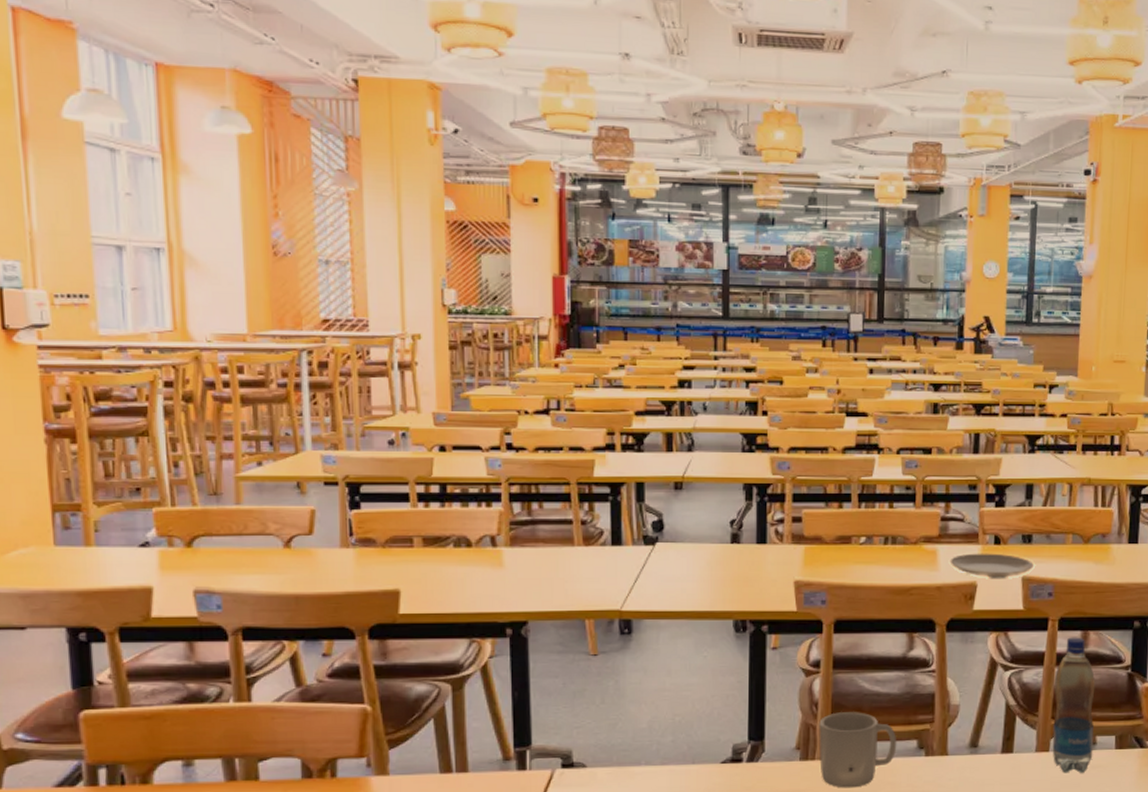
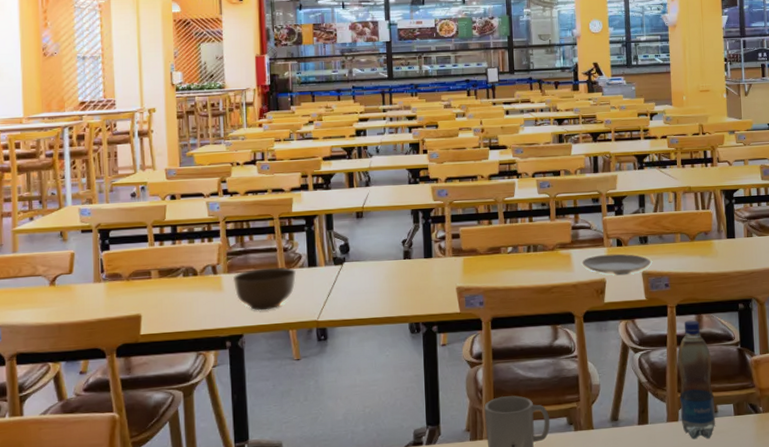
bowl: none [516,543,596,594] -> present [232,266,296,311]

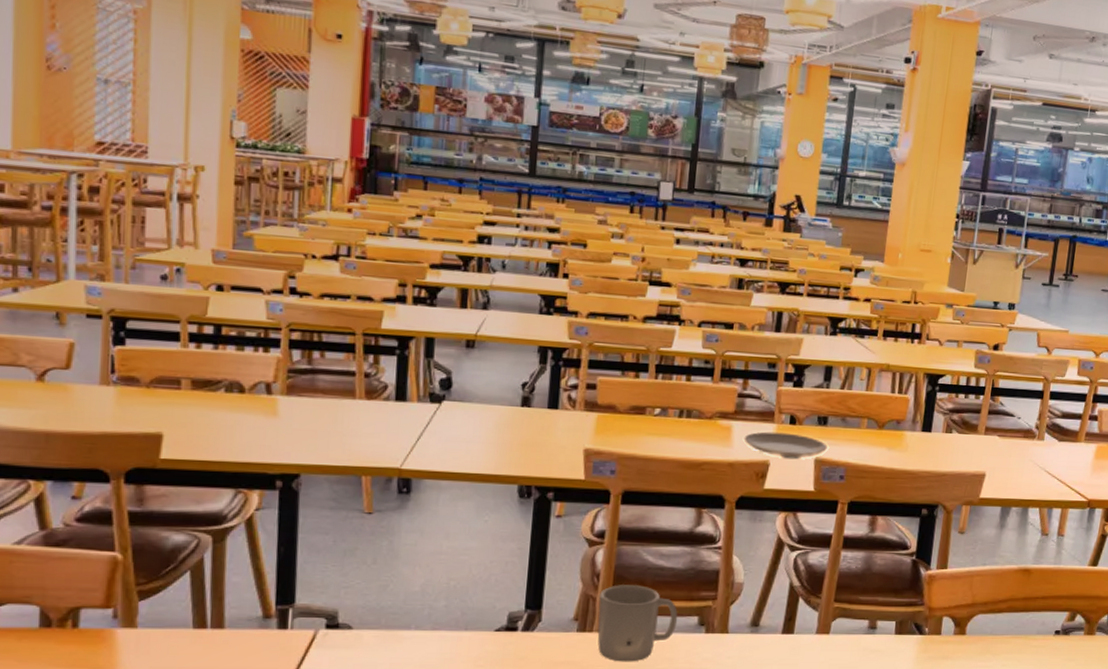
bowl: present [232,266,296,311] -> none [292,393,378,448]
bottle: present [677,320,716,440] -> none [833,521,880,658]

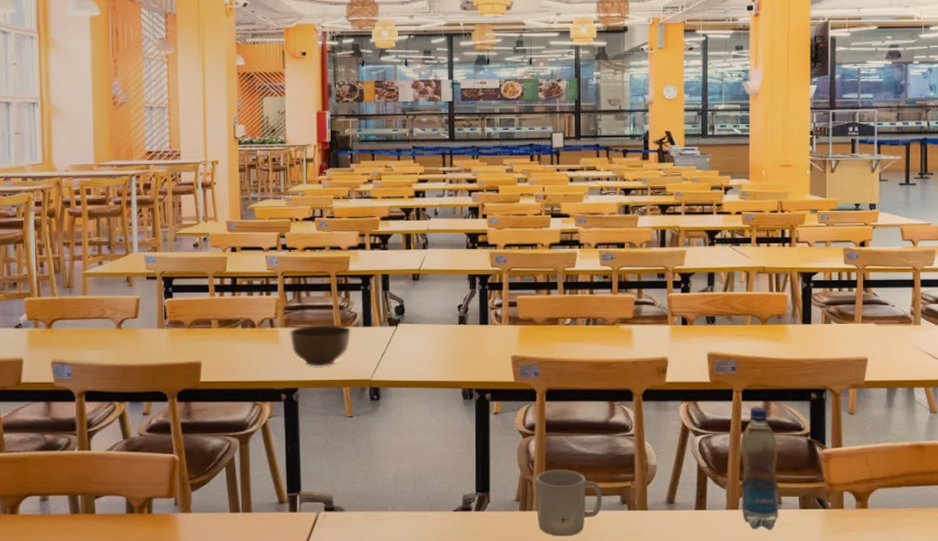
bowl: none [292,393,378,448] -> present [289,324,351,366]
plate: present [744,431,827,458] -> none [643,332,717,354]
bottle: none [833,521,880,658] -> present [740,407,779,531]

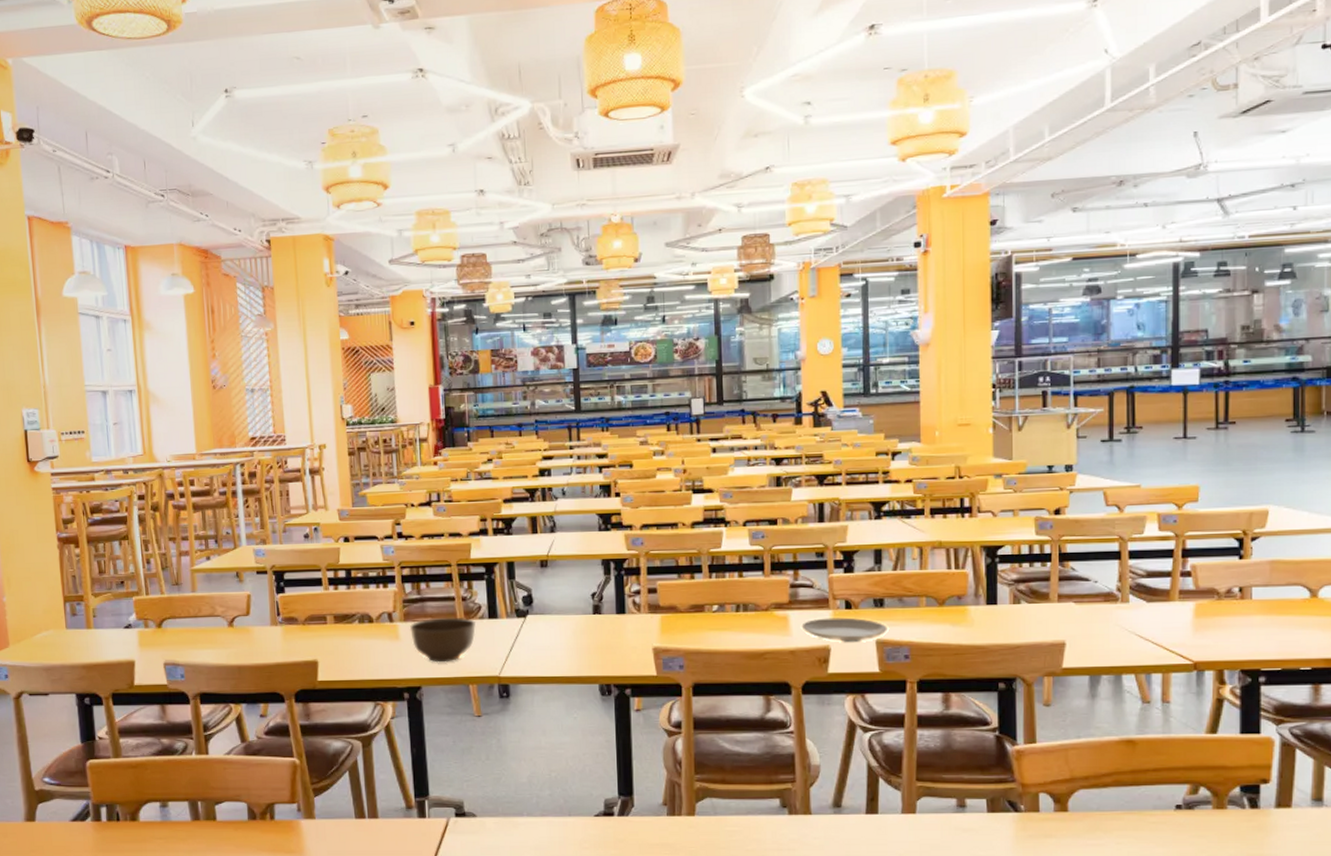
mug: present [535,470,603,536] -> none [683,771,760,843]
plate: none [643,332,717,354] -> present [801,617,887,642]
bottle: present [740,407,779,531] -> none [916,699,963,837]

